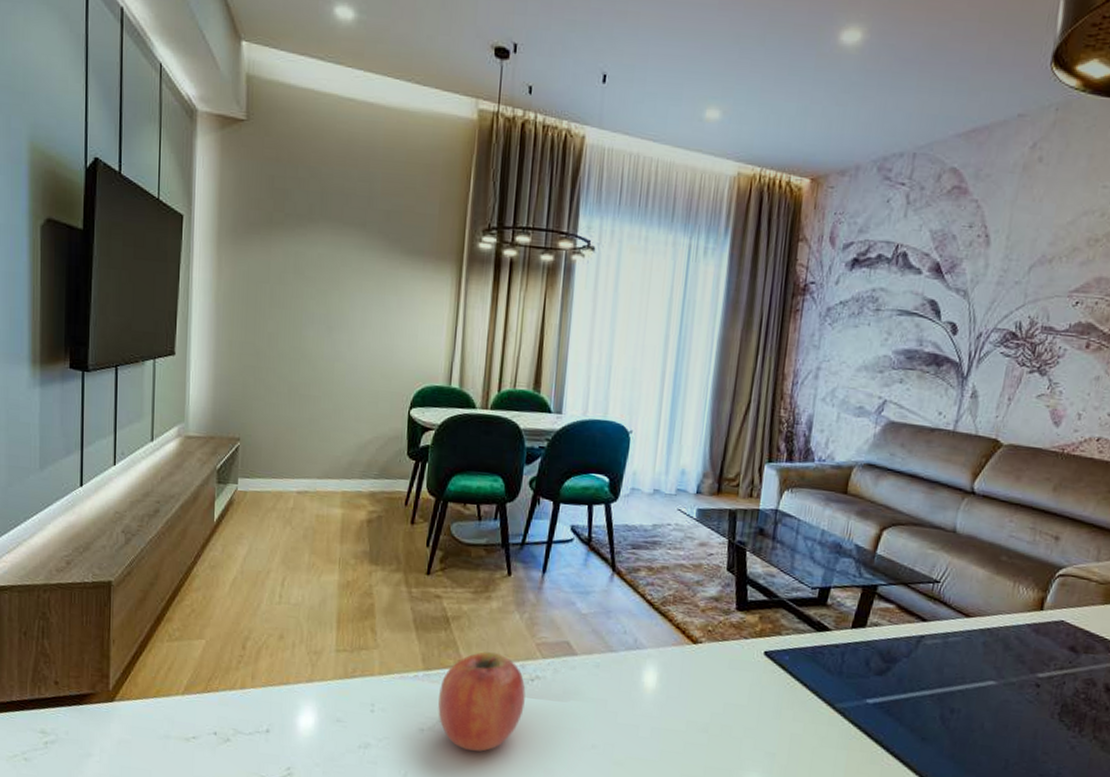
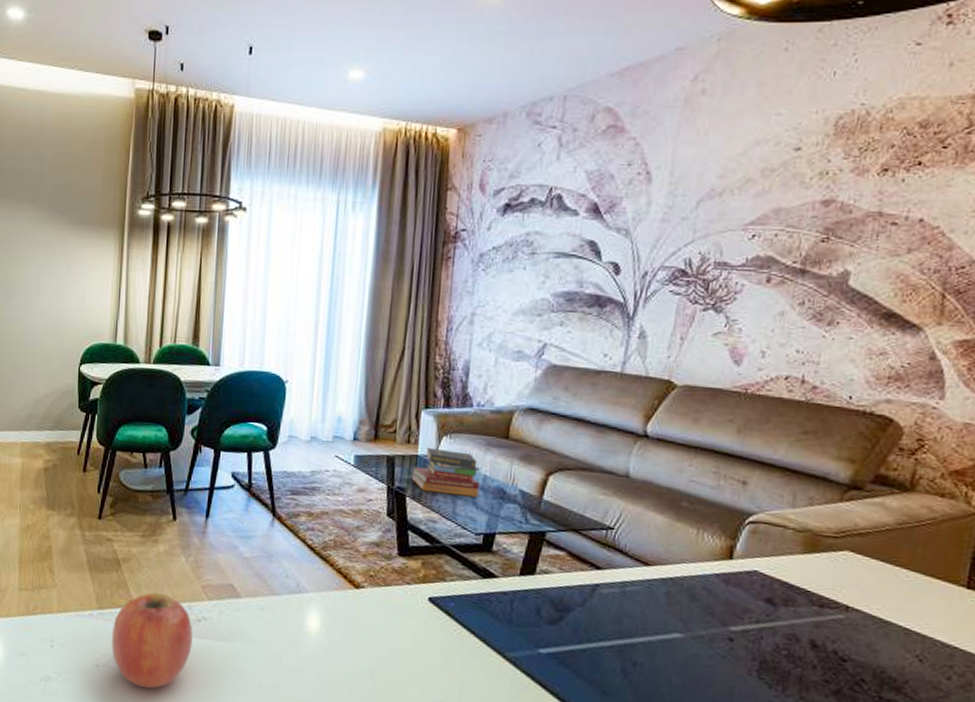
books: none [752,501,819,552] -> present [411,447,480,498]

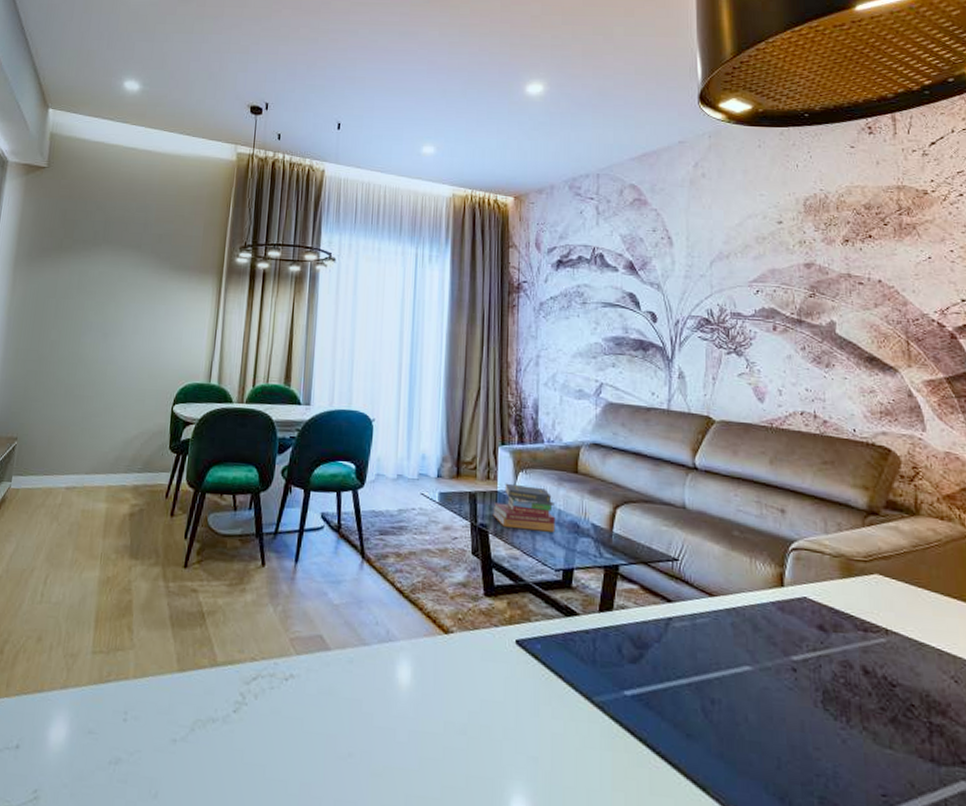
fruit: present [111,593,193,688] -> none [191,649,280,764]

